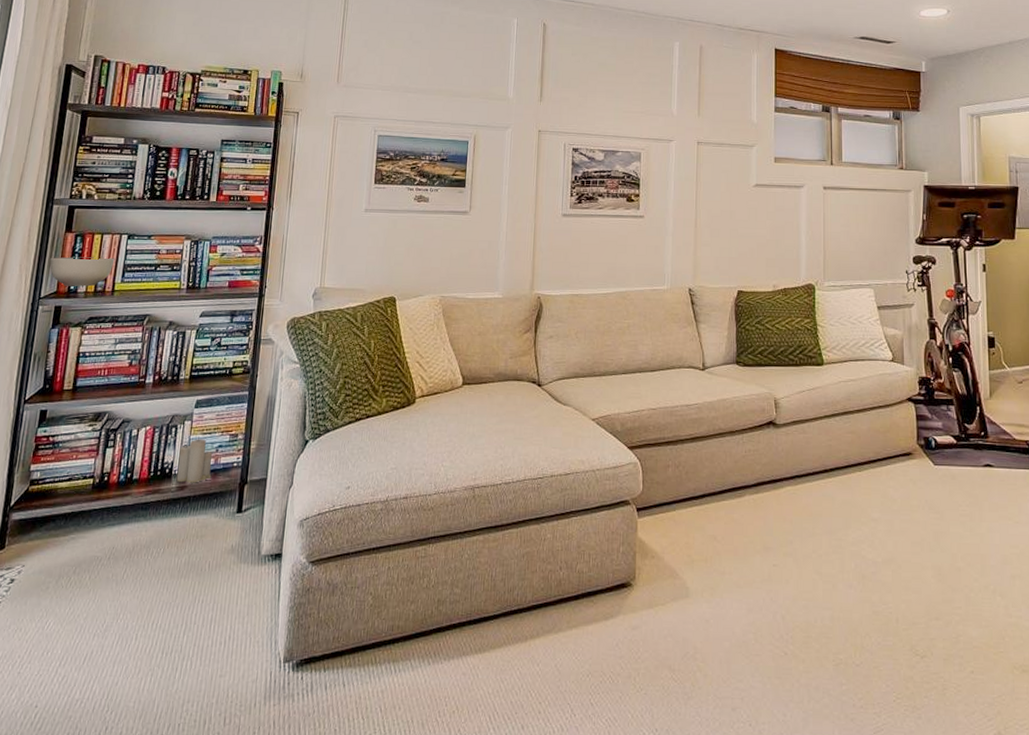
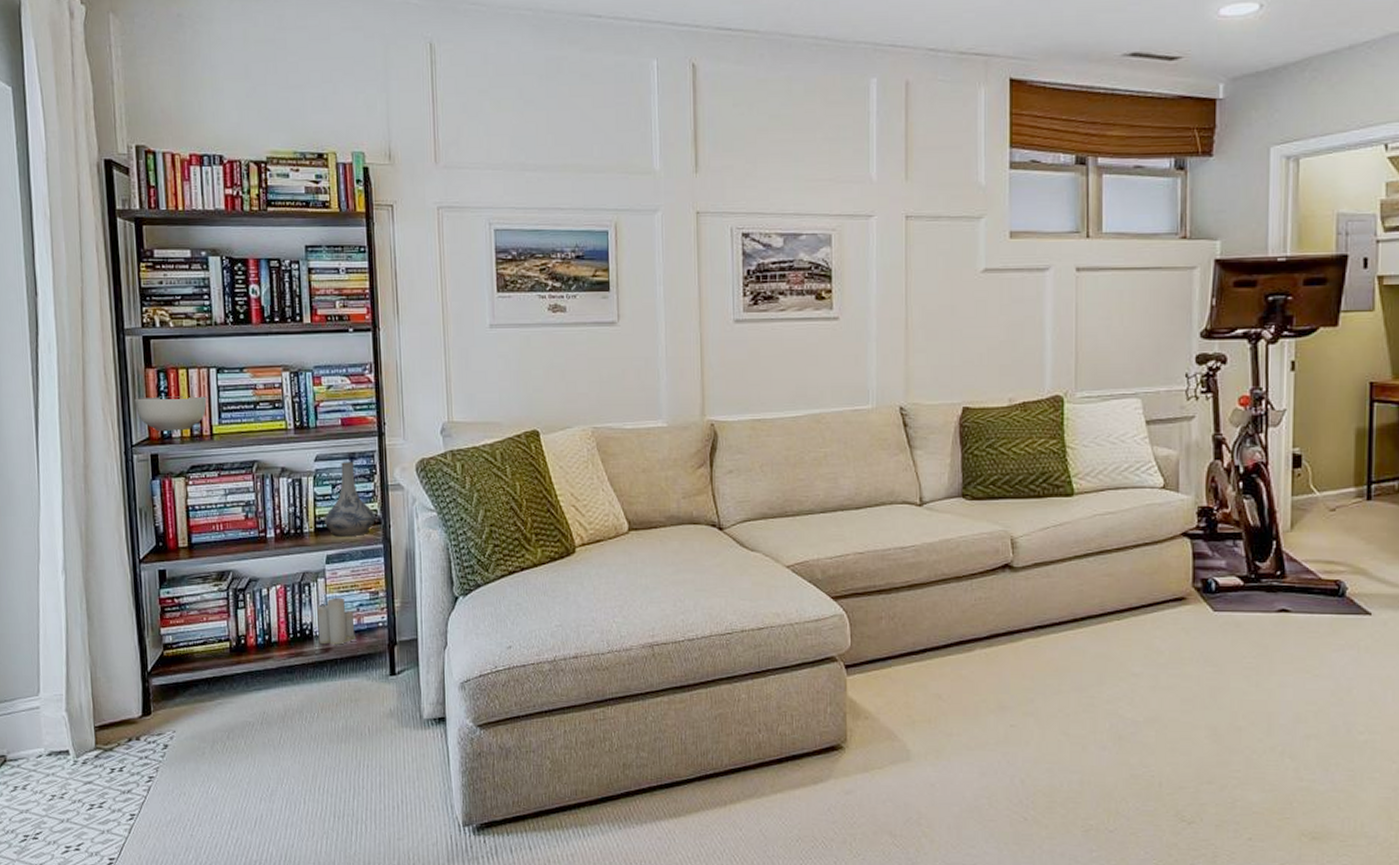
decorative vase: none [200,318,246,384] -> present [325,462,376,537]

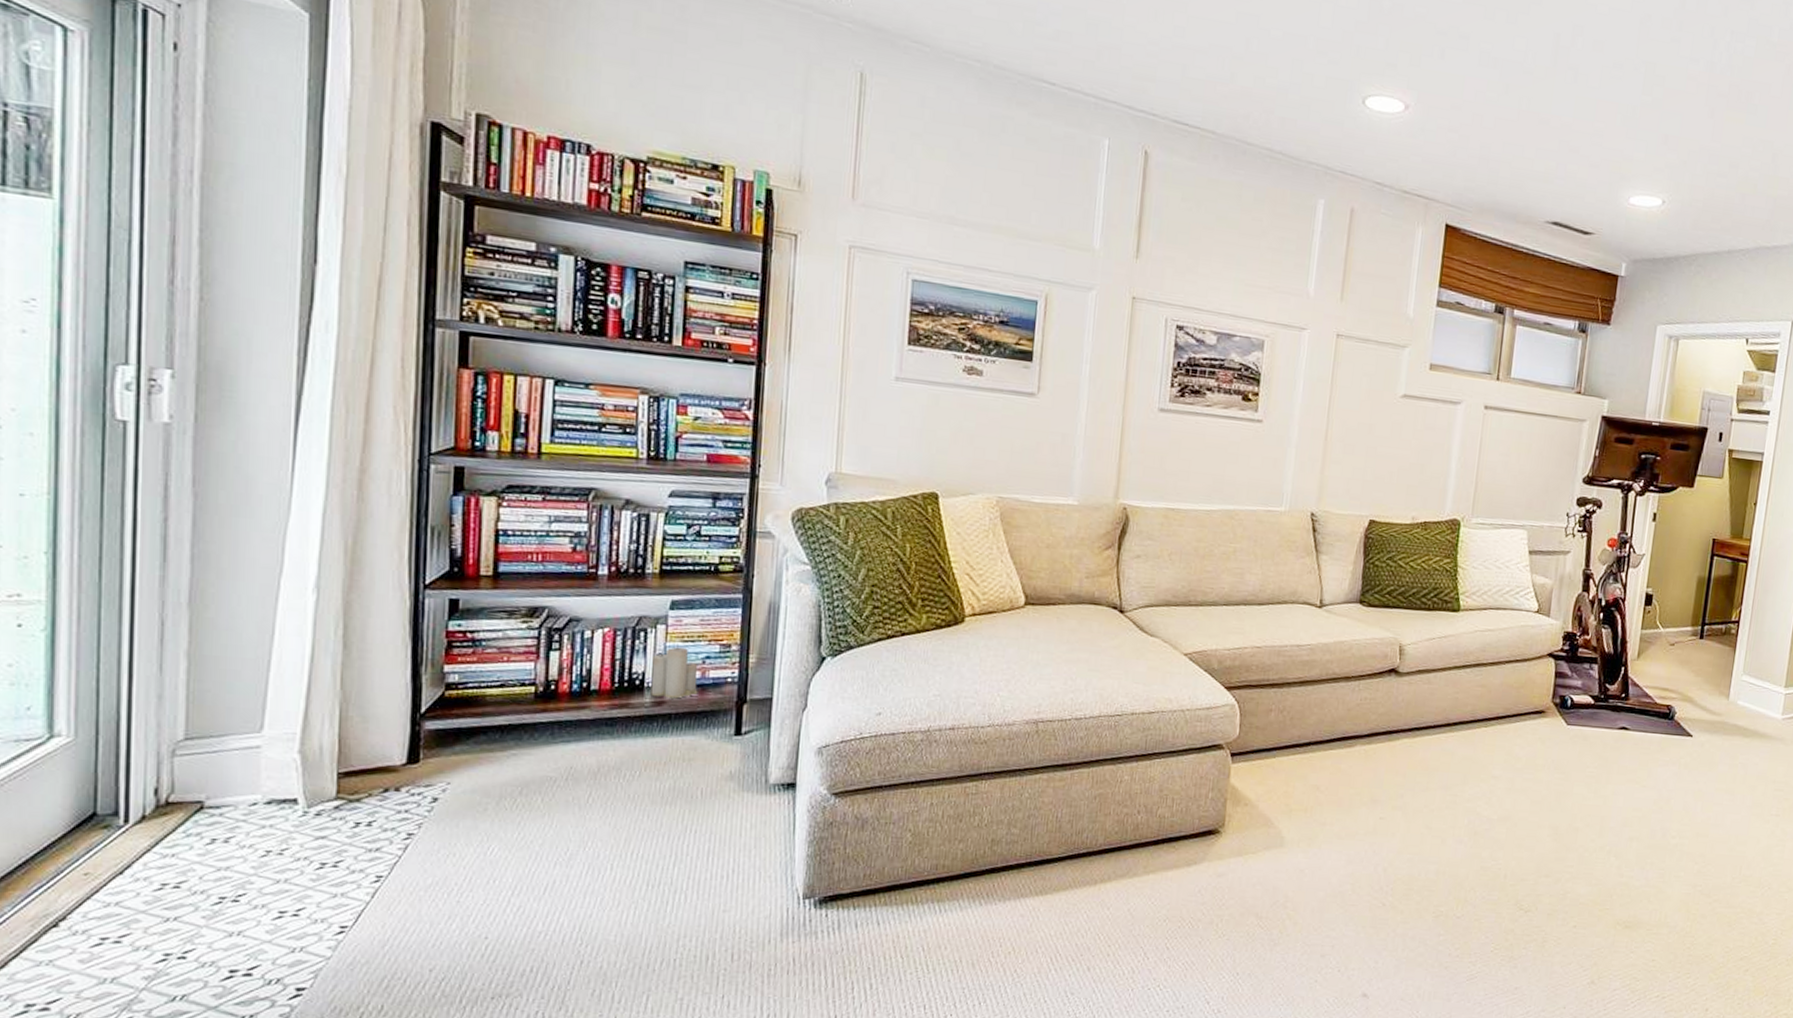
bowl: present [134,396,207,431] -> none [439,400,538,445]
decorative vase: present [325,462,376,537] -> none [673,501,737,583]

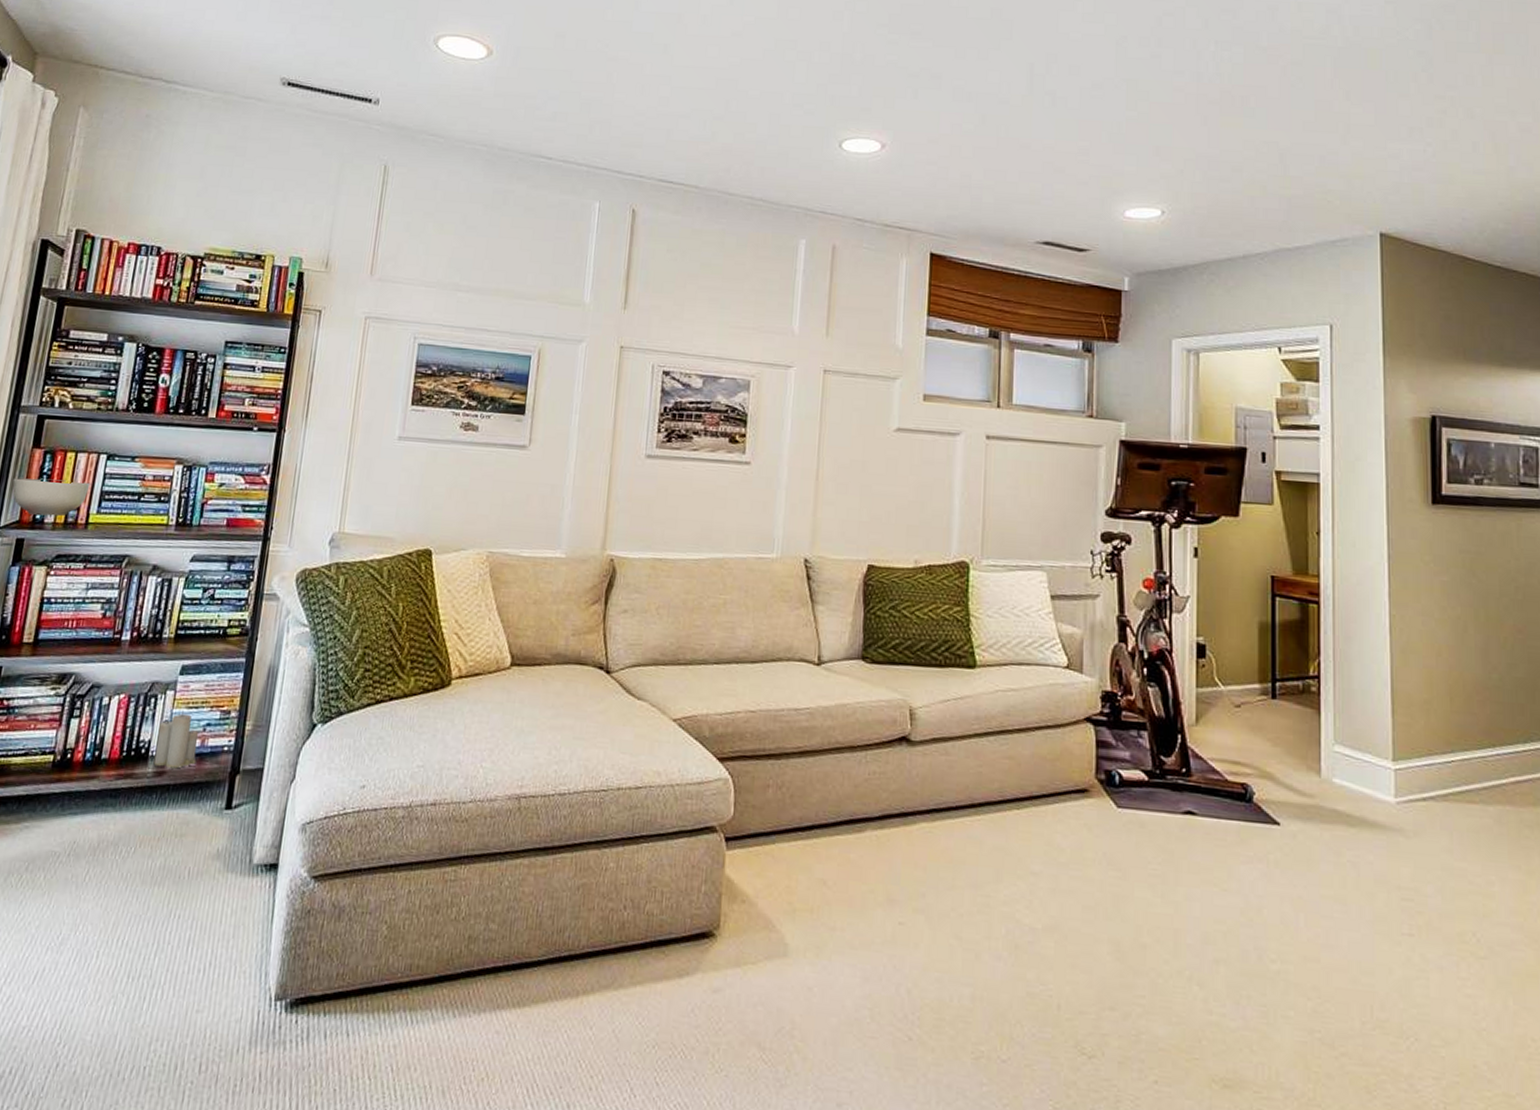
bowl: none [439,400,538,445] -> present [12,478,91,517]

